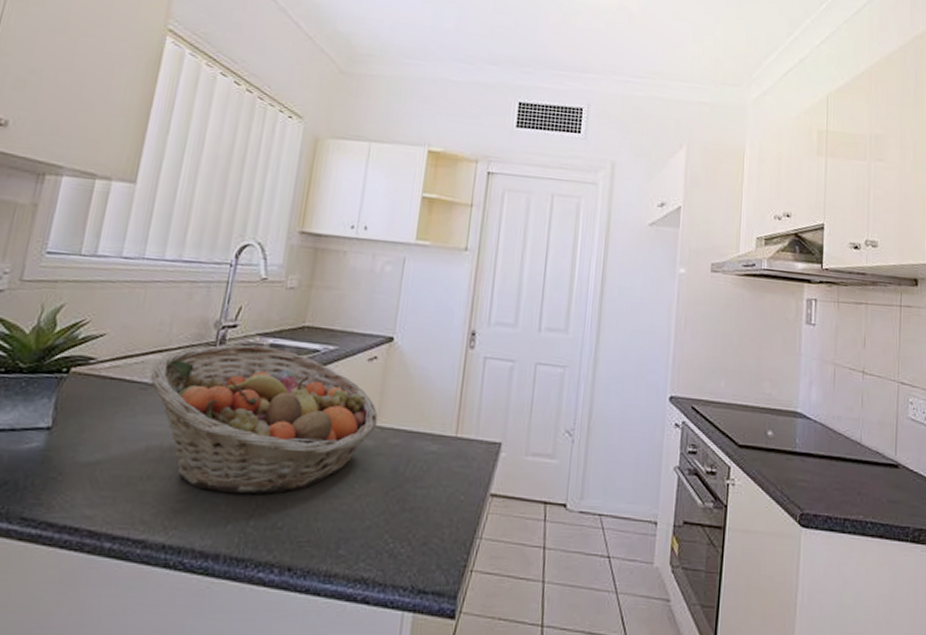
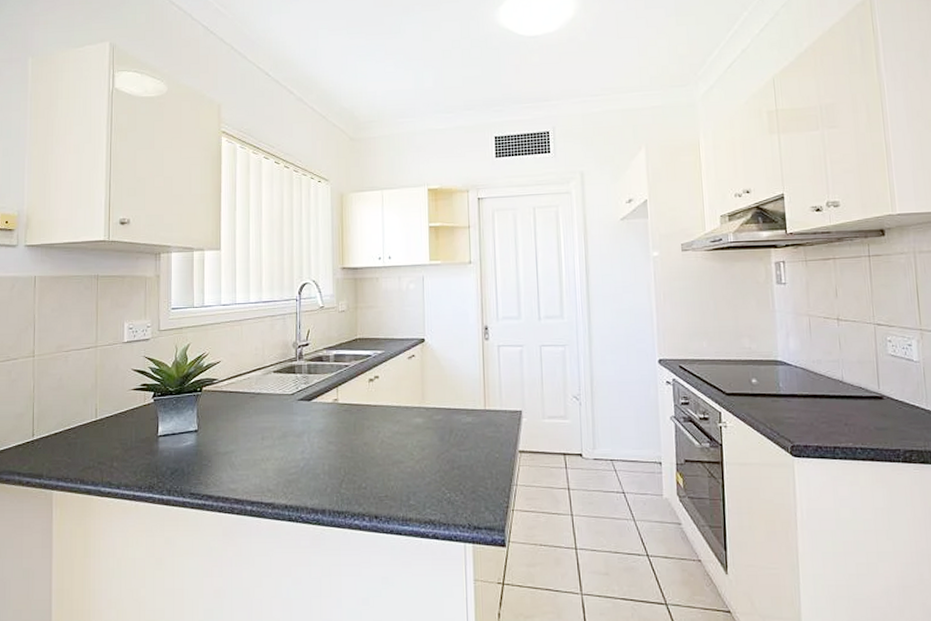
fruit basket: present [150,344,379,495] -> none [255,356,423,466]

